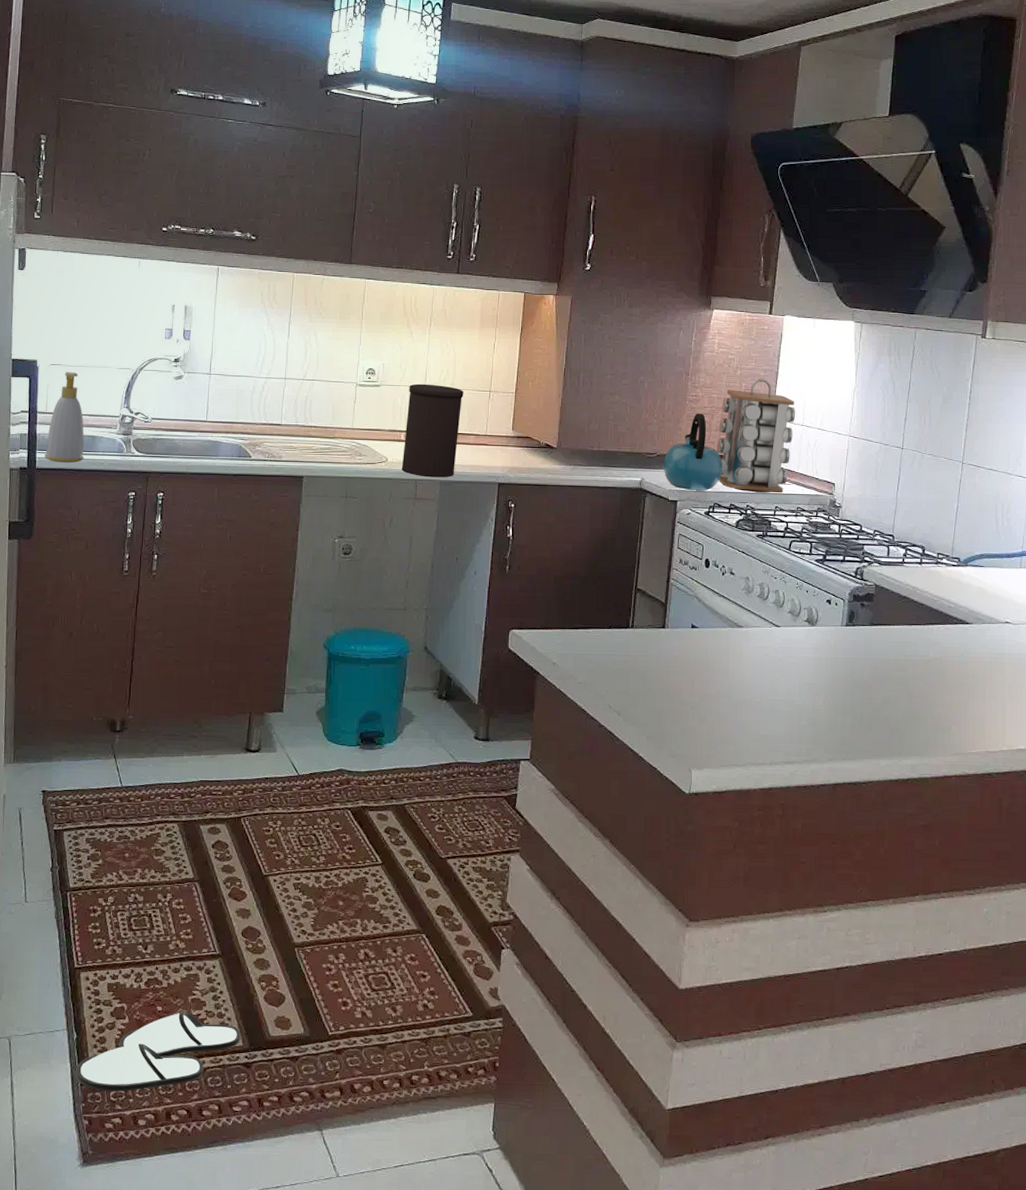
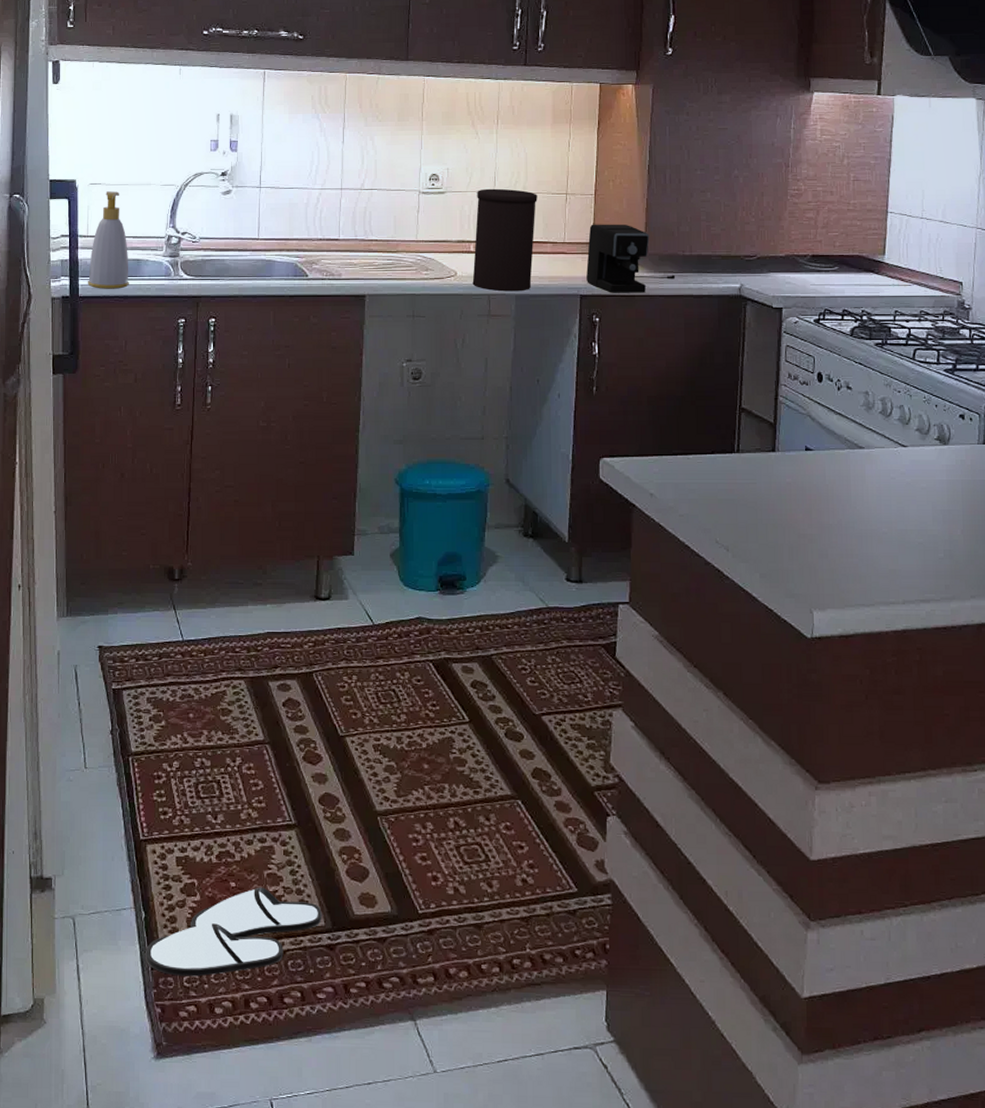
coffee maker: none [505,419,584,483] -> present [586,224,676,293]
kettle: present [663,413,722,490] -> none [764,209,832,295]
spice rack: present [716,379,796,493] -> none [824,167,914,296]

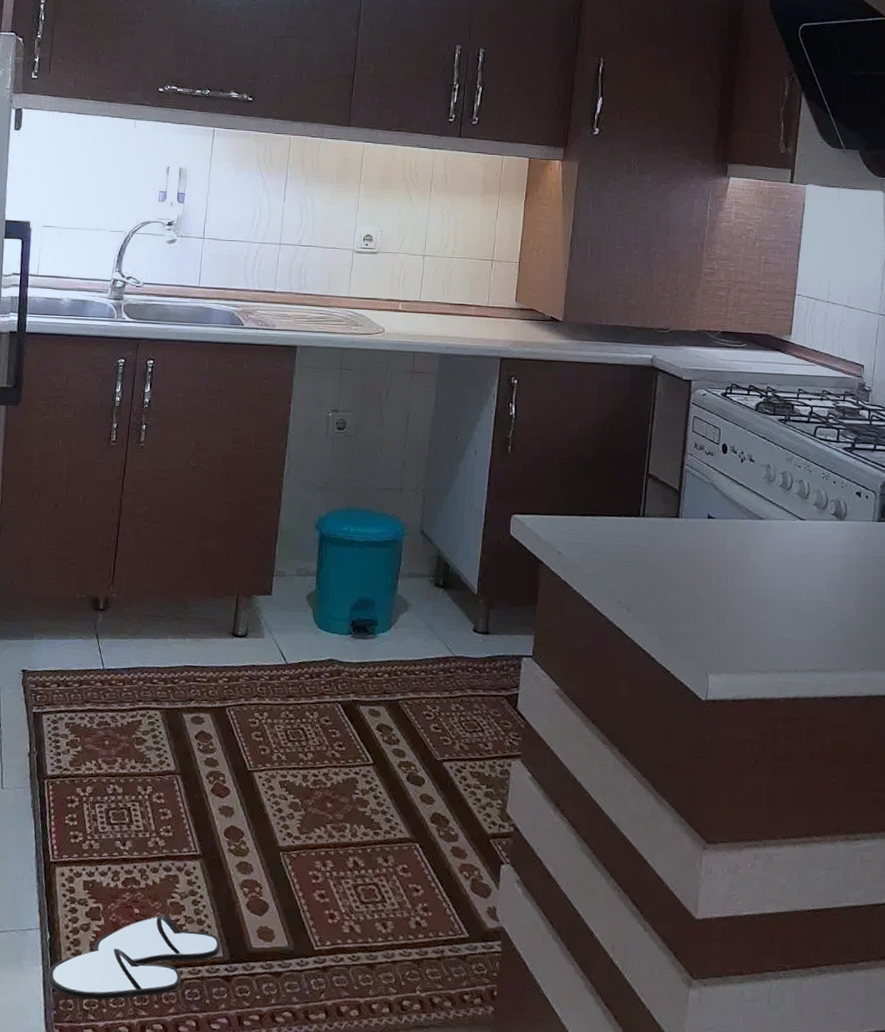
soap bottle: present [87,191,129,289] -> none [34,234,75,327]
canister: present [472,188,537,292] -> none [399,251,465,351]
coffee maker: present [586,224,676,293] -> none [507,290,592,359]

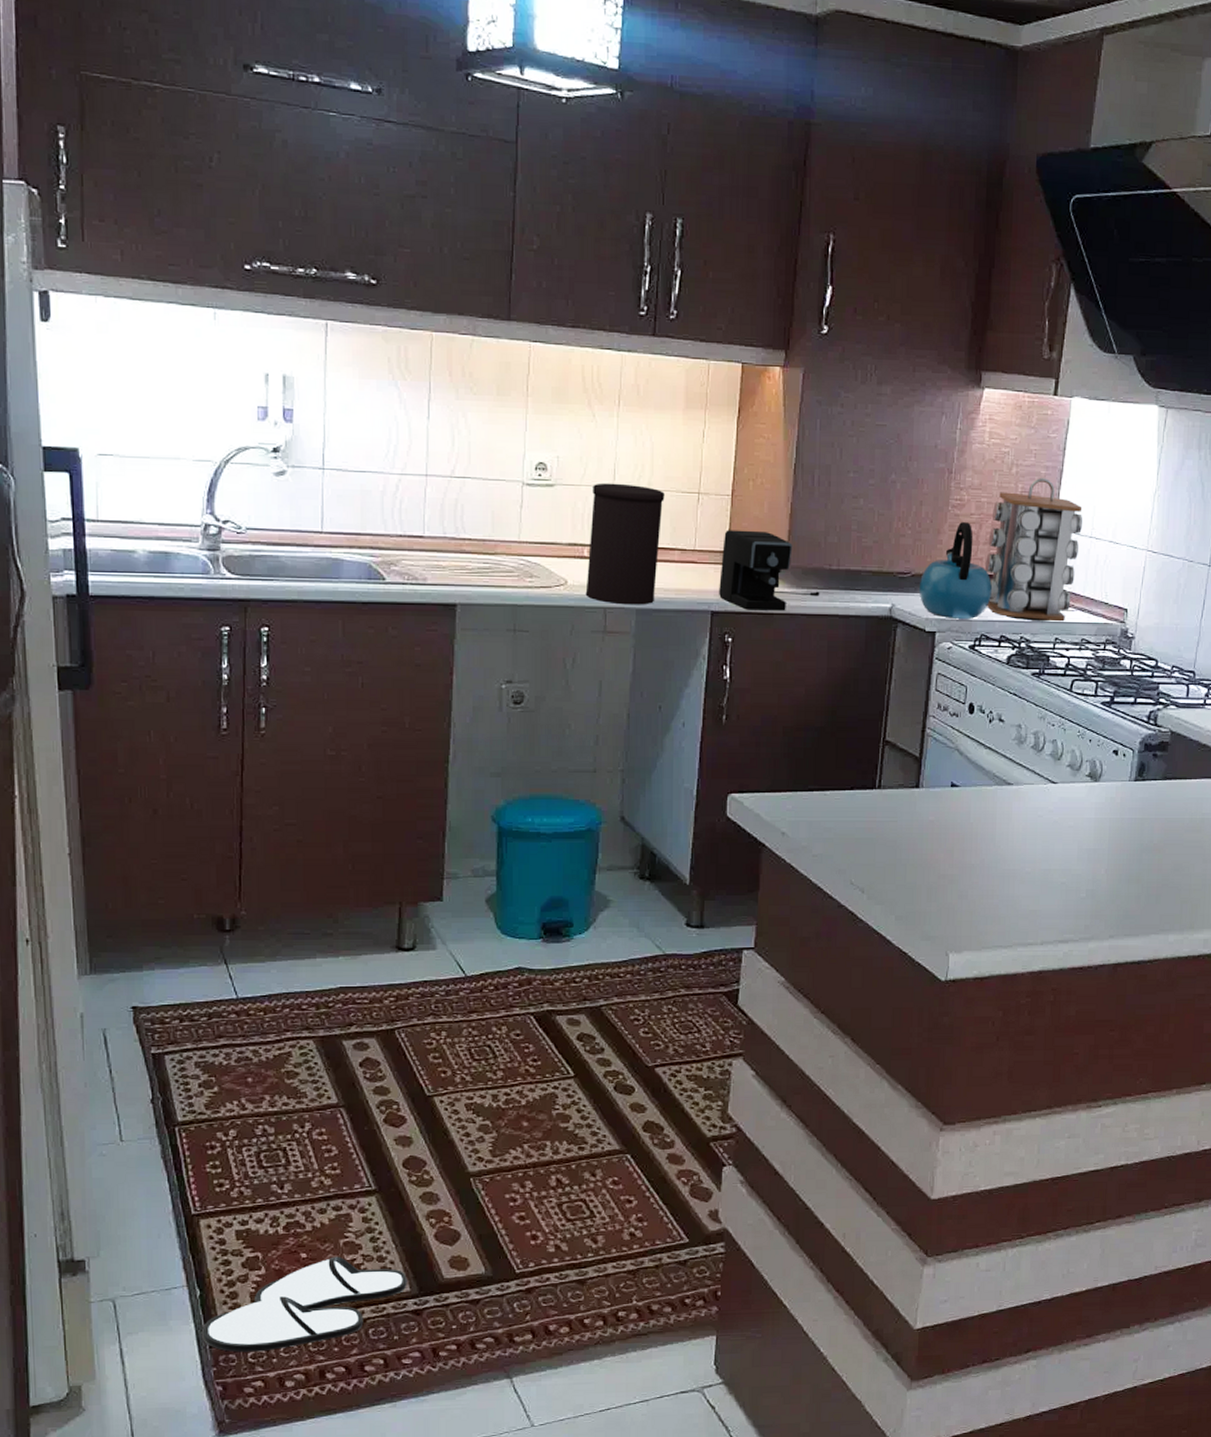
canister: none [399,251,465,351] -> present [585,482,665,605]
coffee maker: none [507,290,592,359] -> present [719,530,820,611]
kettle: none [676,287,740,370] -> present [919,522,992,619]
spice rack: none [734,251,820,375] -> present [984,478,1083,622]

